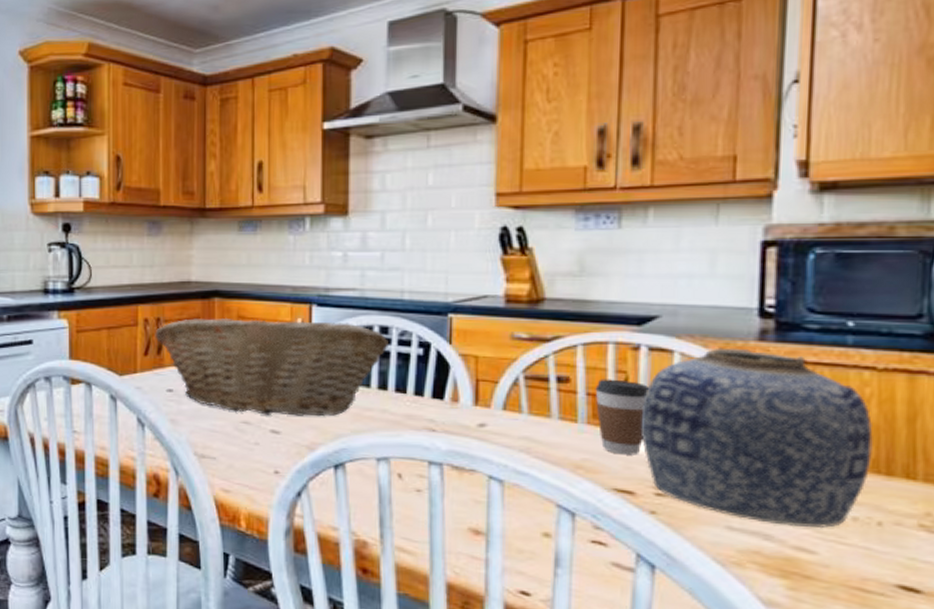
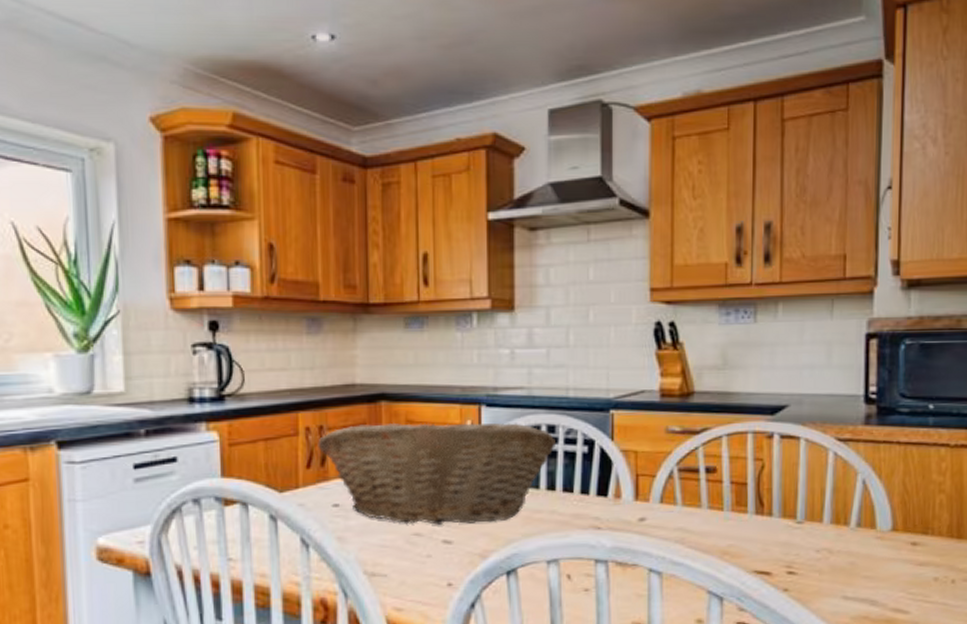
coffee cup: present [595,379,649,455] -> none [737,467,781,538]
vase: present [641,347,873,529] -> none [775,432,948,591]

